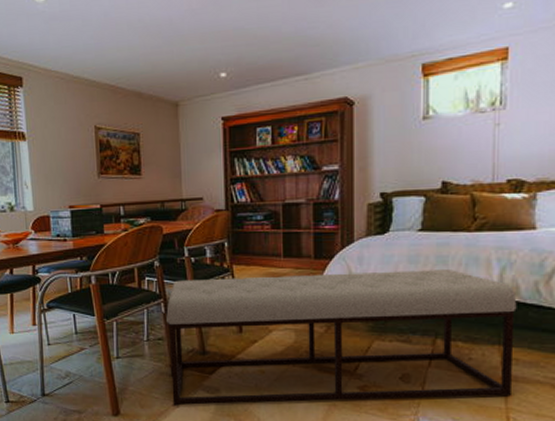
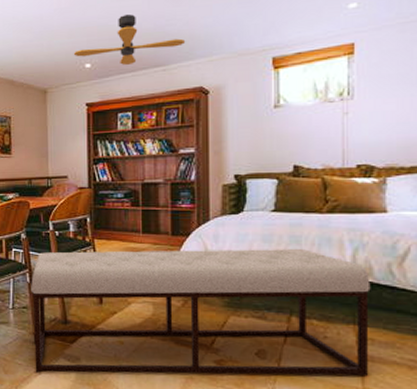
ceiling fan: none [207,16,330,75] -> present [73,14,186,66]

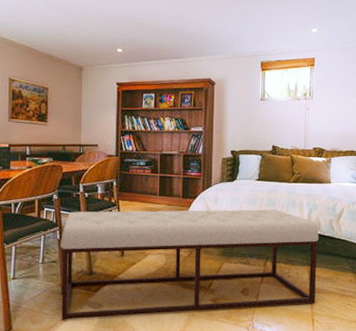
ceiling fan: present [73,14,186,66] -> none [107,12,199,55]

